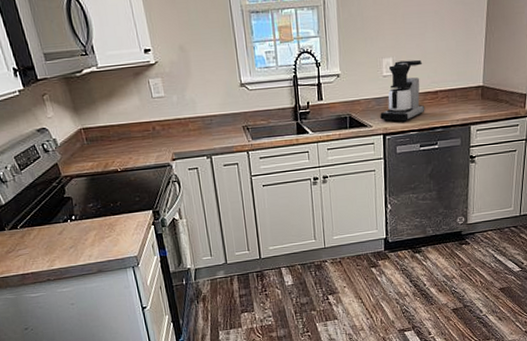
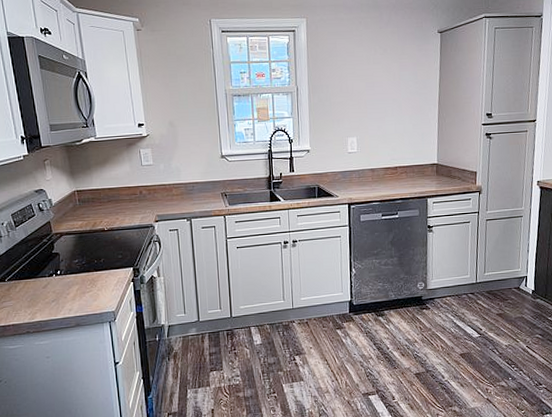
coffee maker: present [380,59,425,122] -> none [345,139,386,193]

